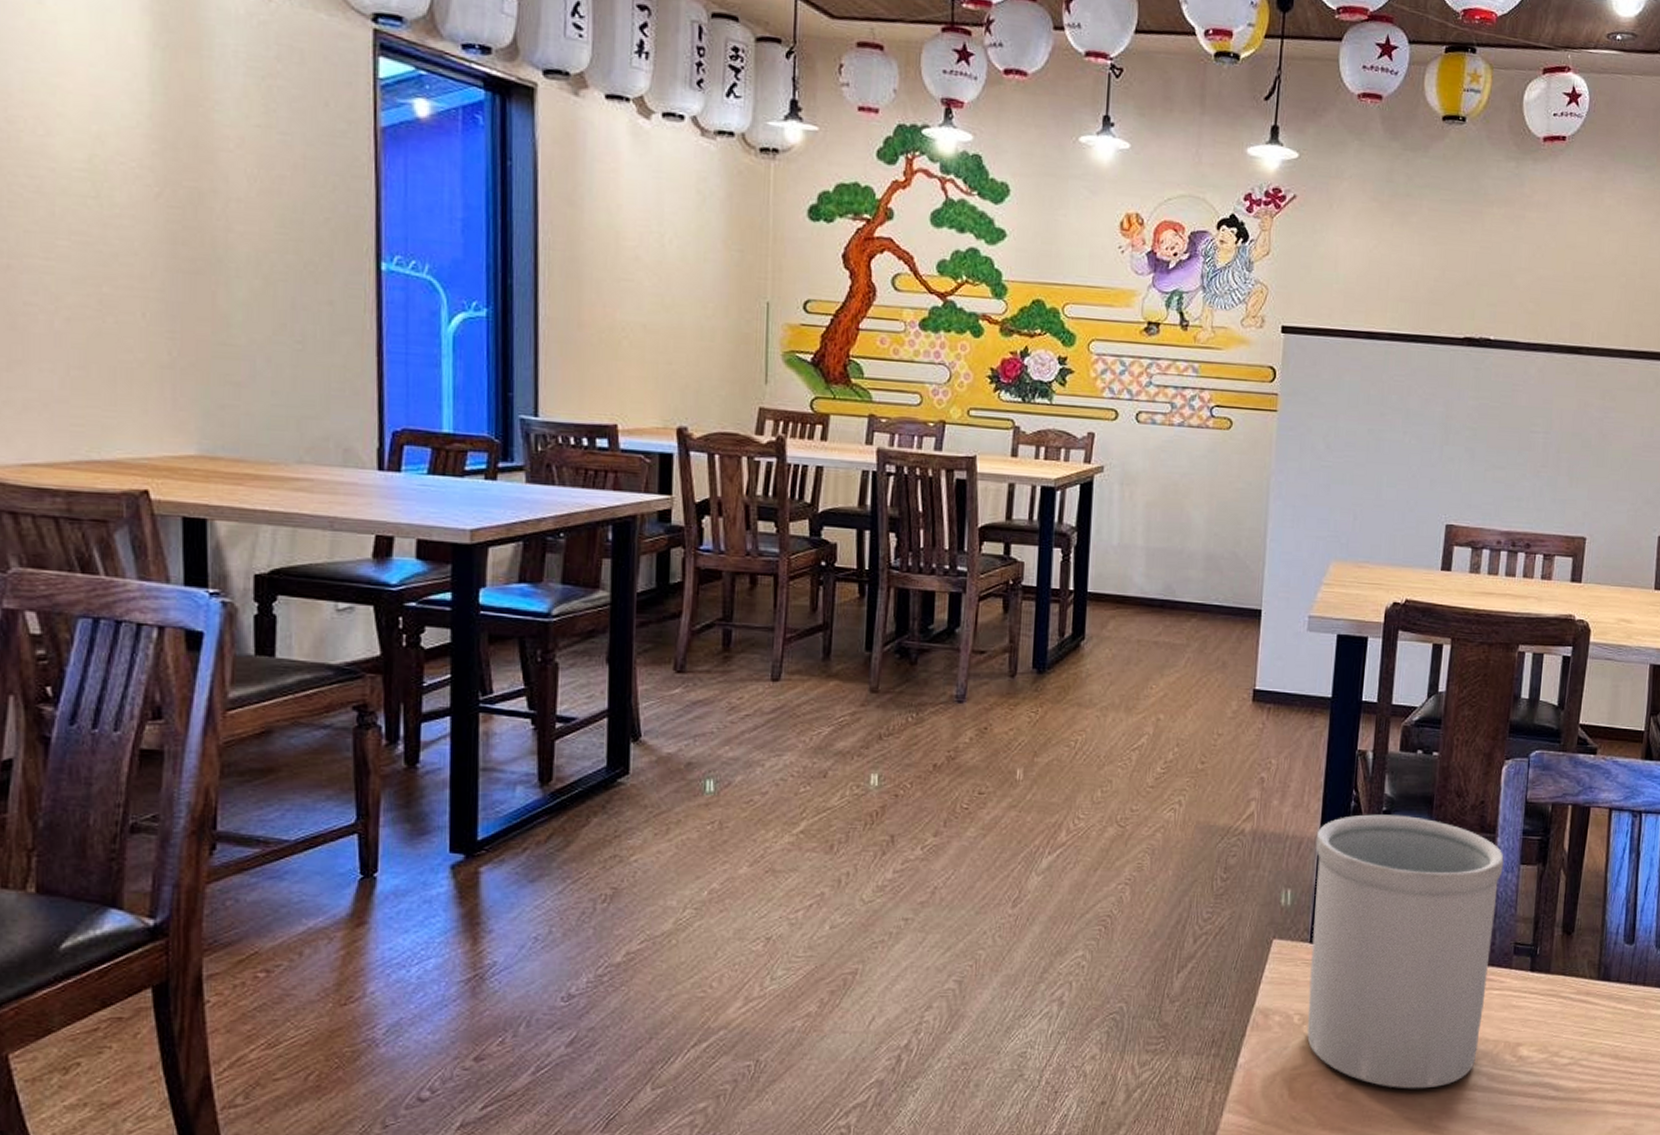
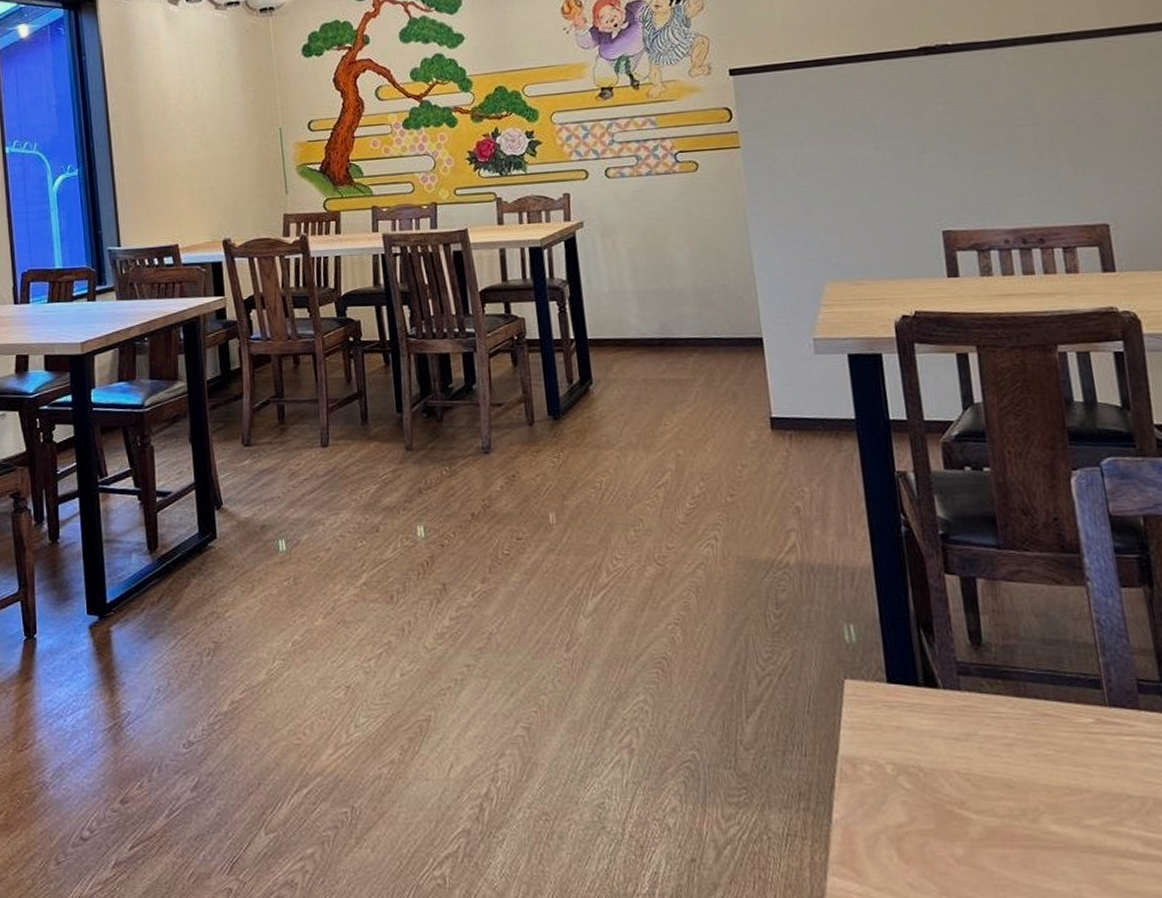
utensil holder: present [1307,814,1504,1089] -> none [869,538,1121,854]

